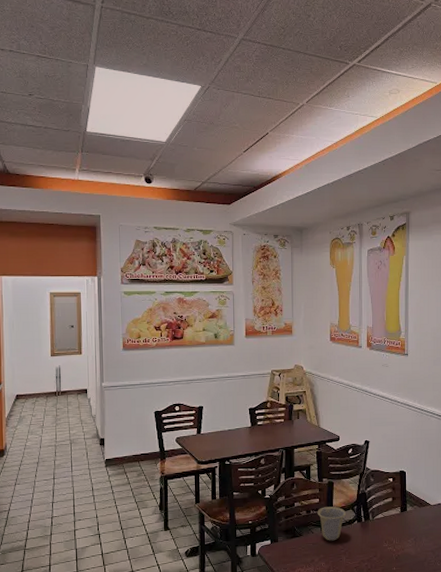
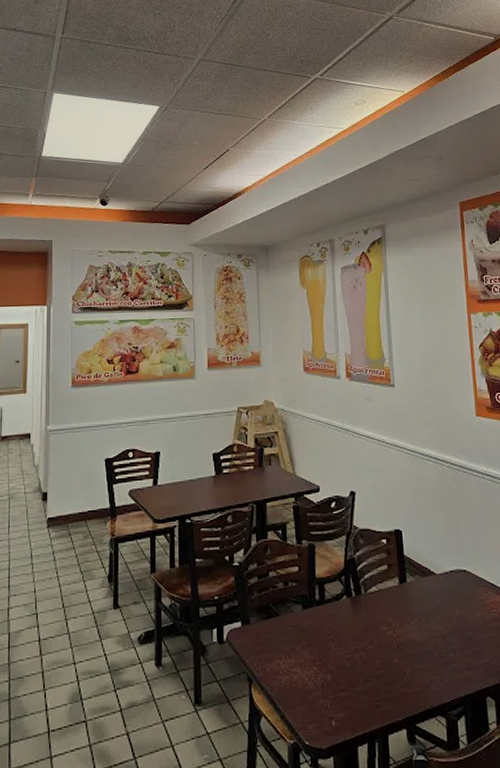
cup: present [317,506,347,541] -> none [297,576,333,623]

